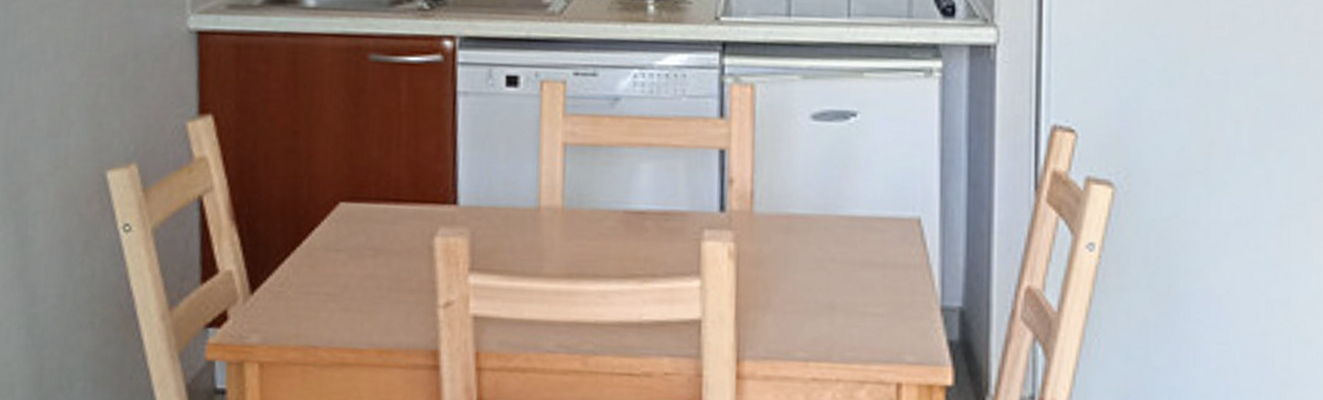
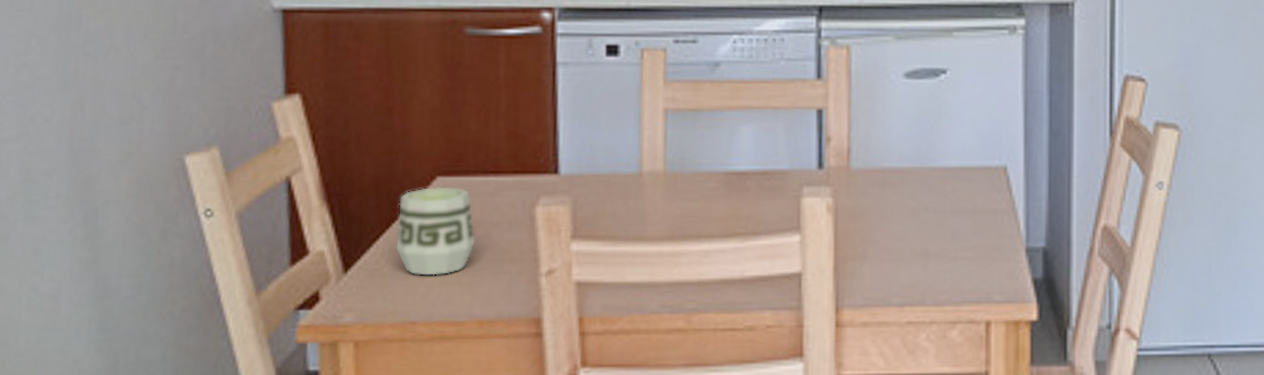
cup: none [300,212,376,302] -> present [396,186,475,276]

